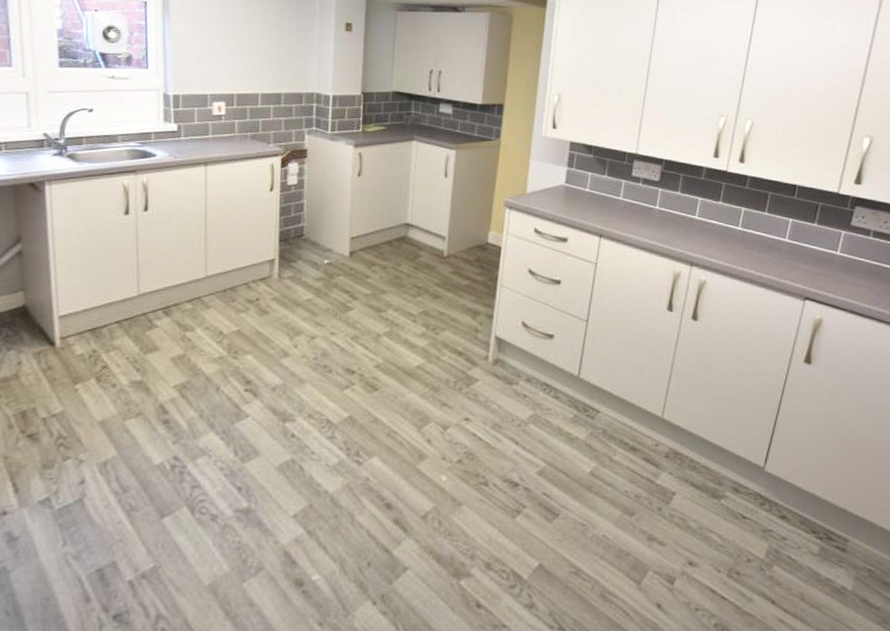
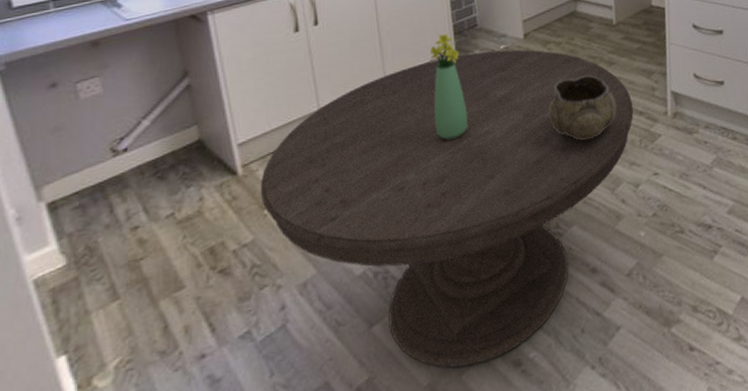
dining table: none [74,264,453,576] -> present [260,49,634,368]
bouquet: none [249,238,282,348] -> present [430,33,468,140]
decorative bowl: none [364,304,435,372] -> present [548,75,617,141]

